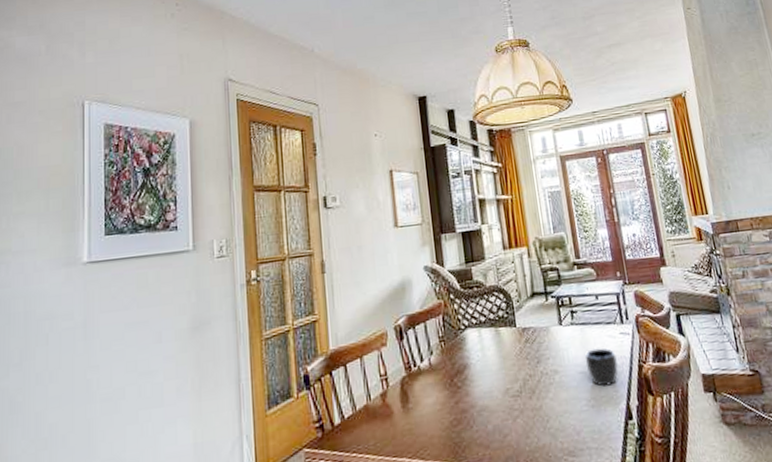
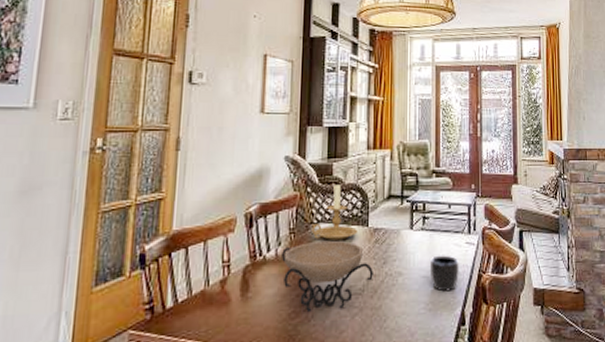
decorative bowl: none [435,344,529,419] -> present [282,240,373,313]
candle holder: none [460,287,507,345] -> present [312,183,358,240]

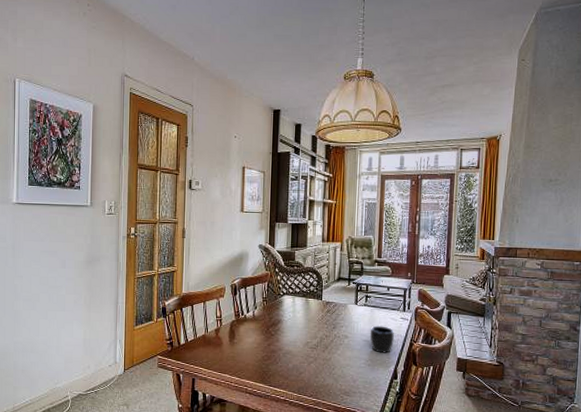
decorative bowl: present [282,240,373,313] -> none [257,308,325,357]
candle holder: present [312,183,358,240] -> none [279,266,314,308]

